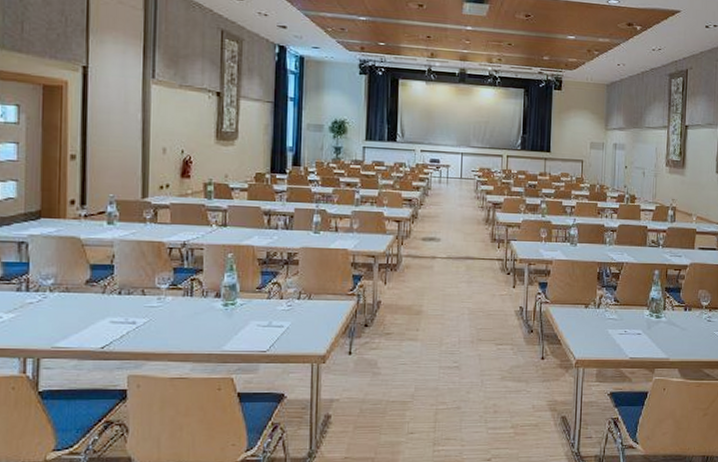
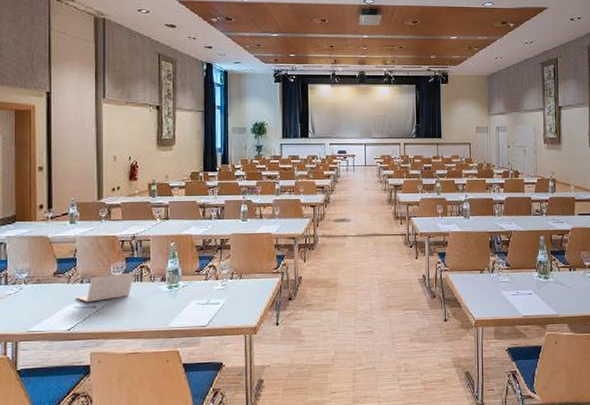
laptop: none [111,285,184,317] -> present [75,272,135,302]

